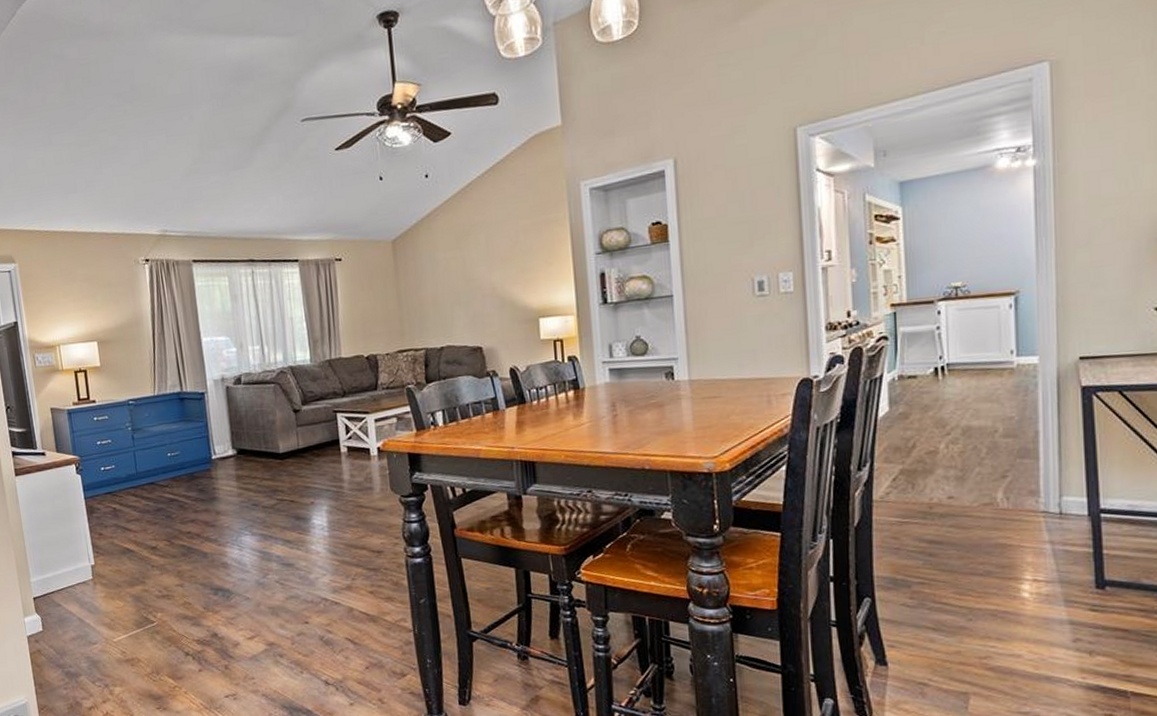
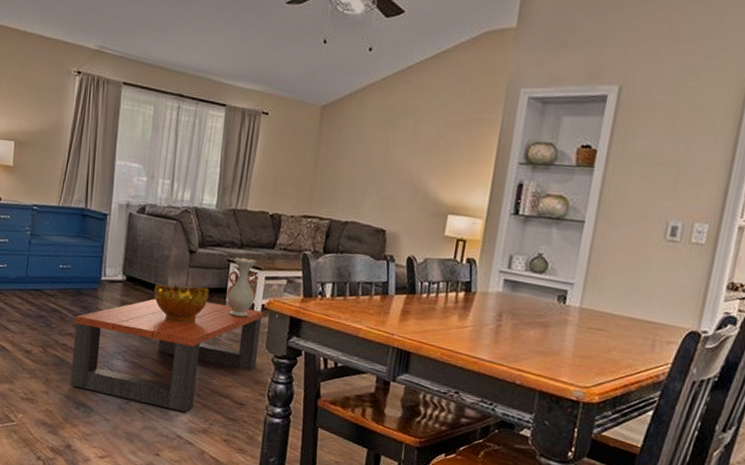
coffee table: none [195,454,385,574] -> present [71,299,263,412]
decorative bowl: none [266,443,323,485] -> present [154,283,210,323]
vase: none [338,404,370,466] -> present [226,257,258,318]

